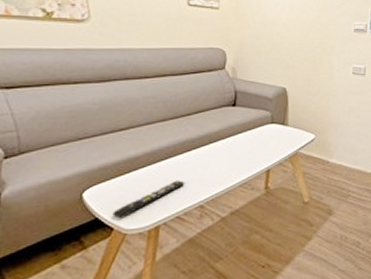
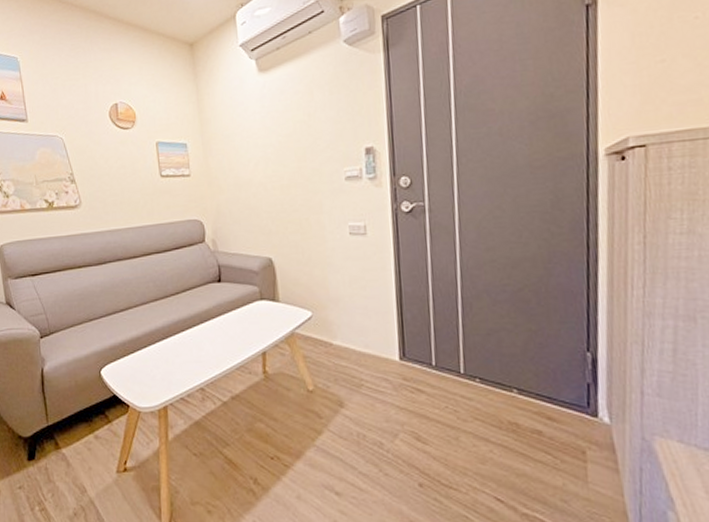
remote control: present [112,180,185,219] -> none [126,361,184,397]

